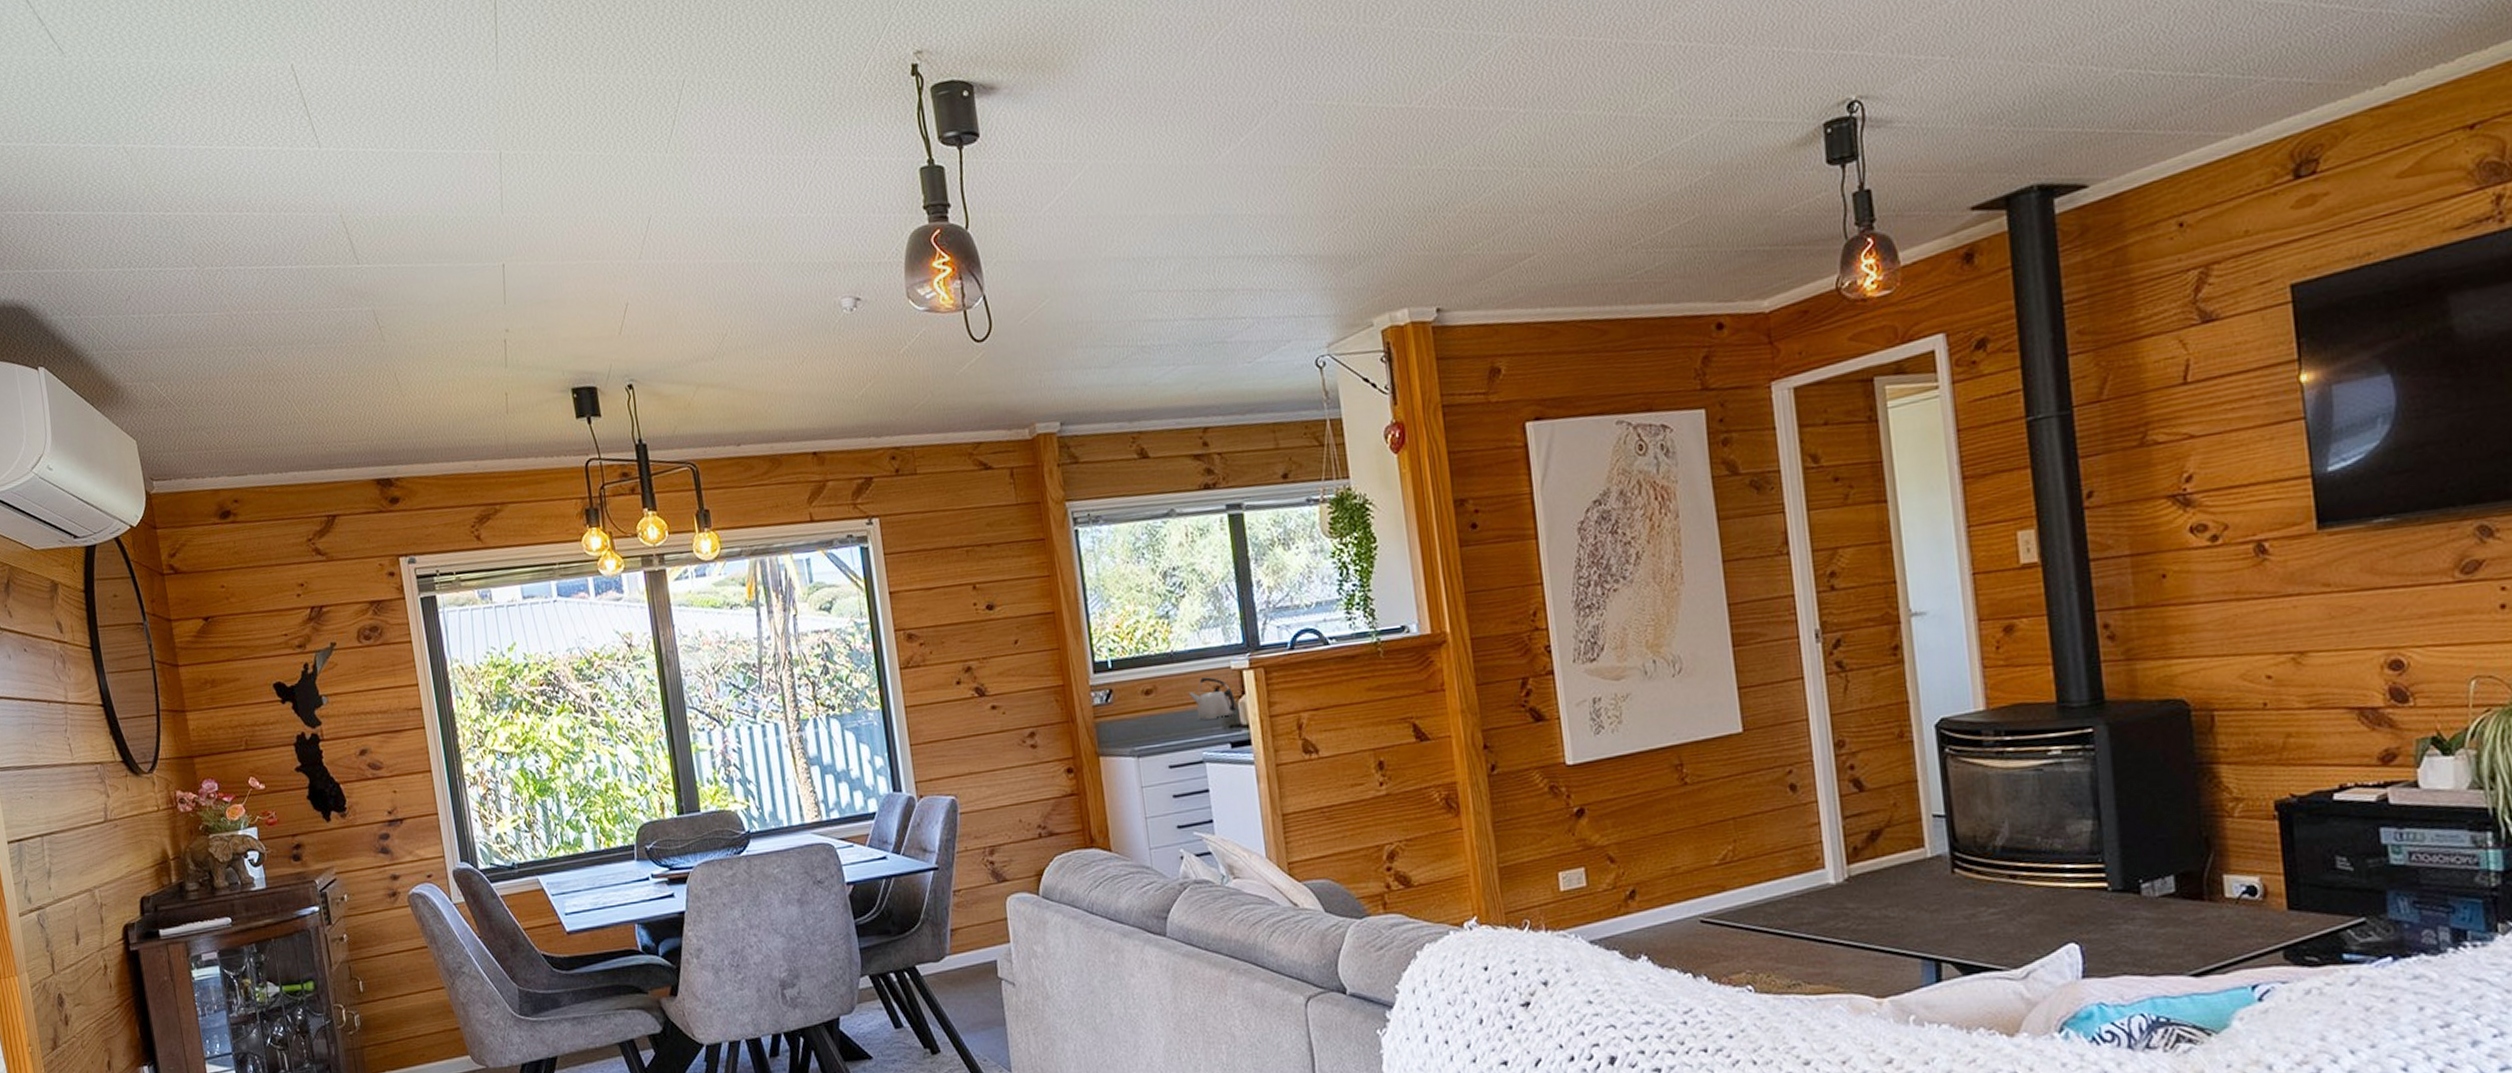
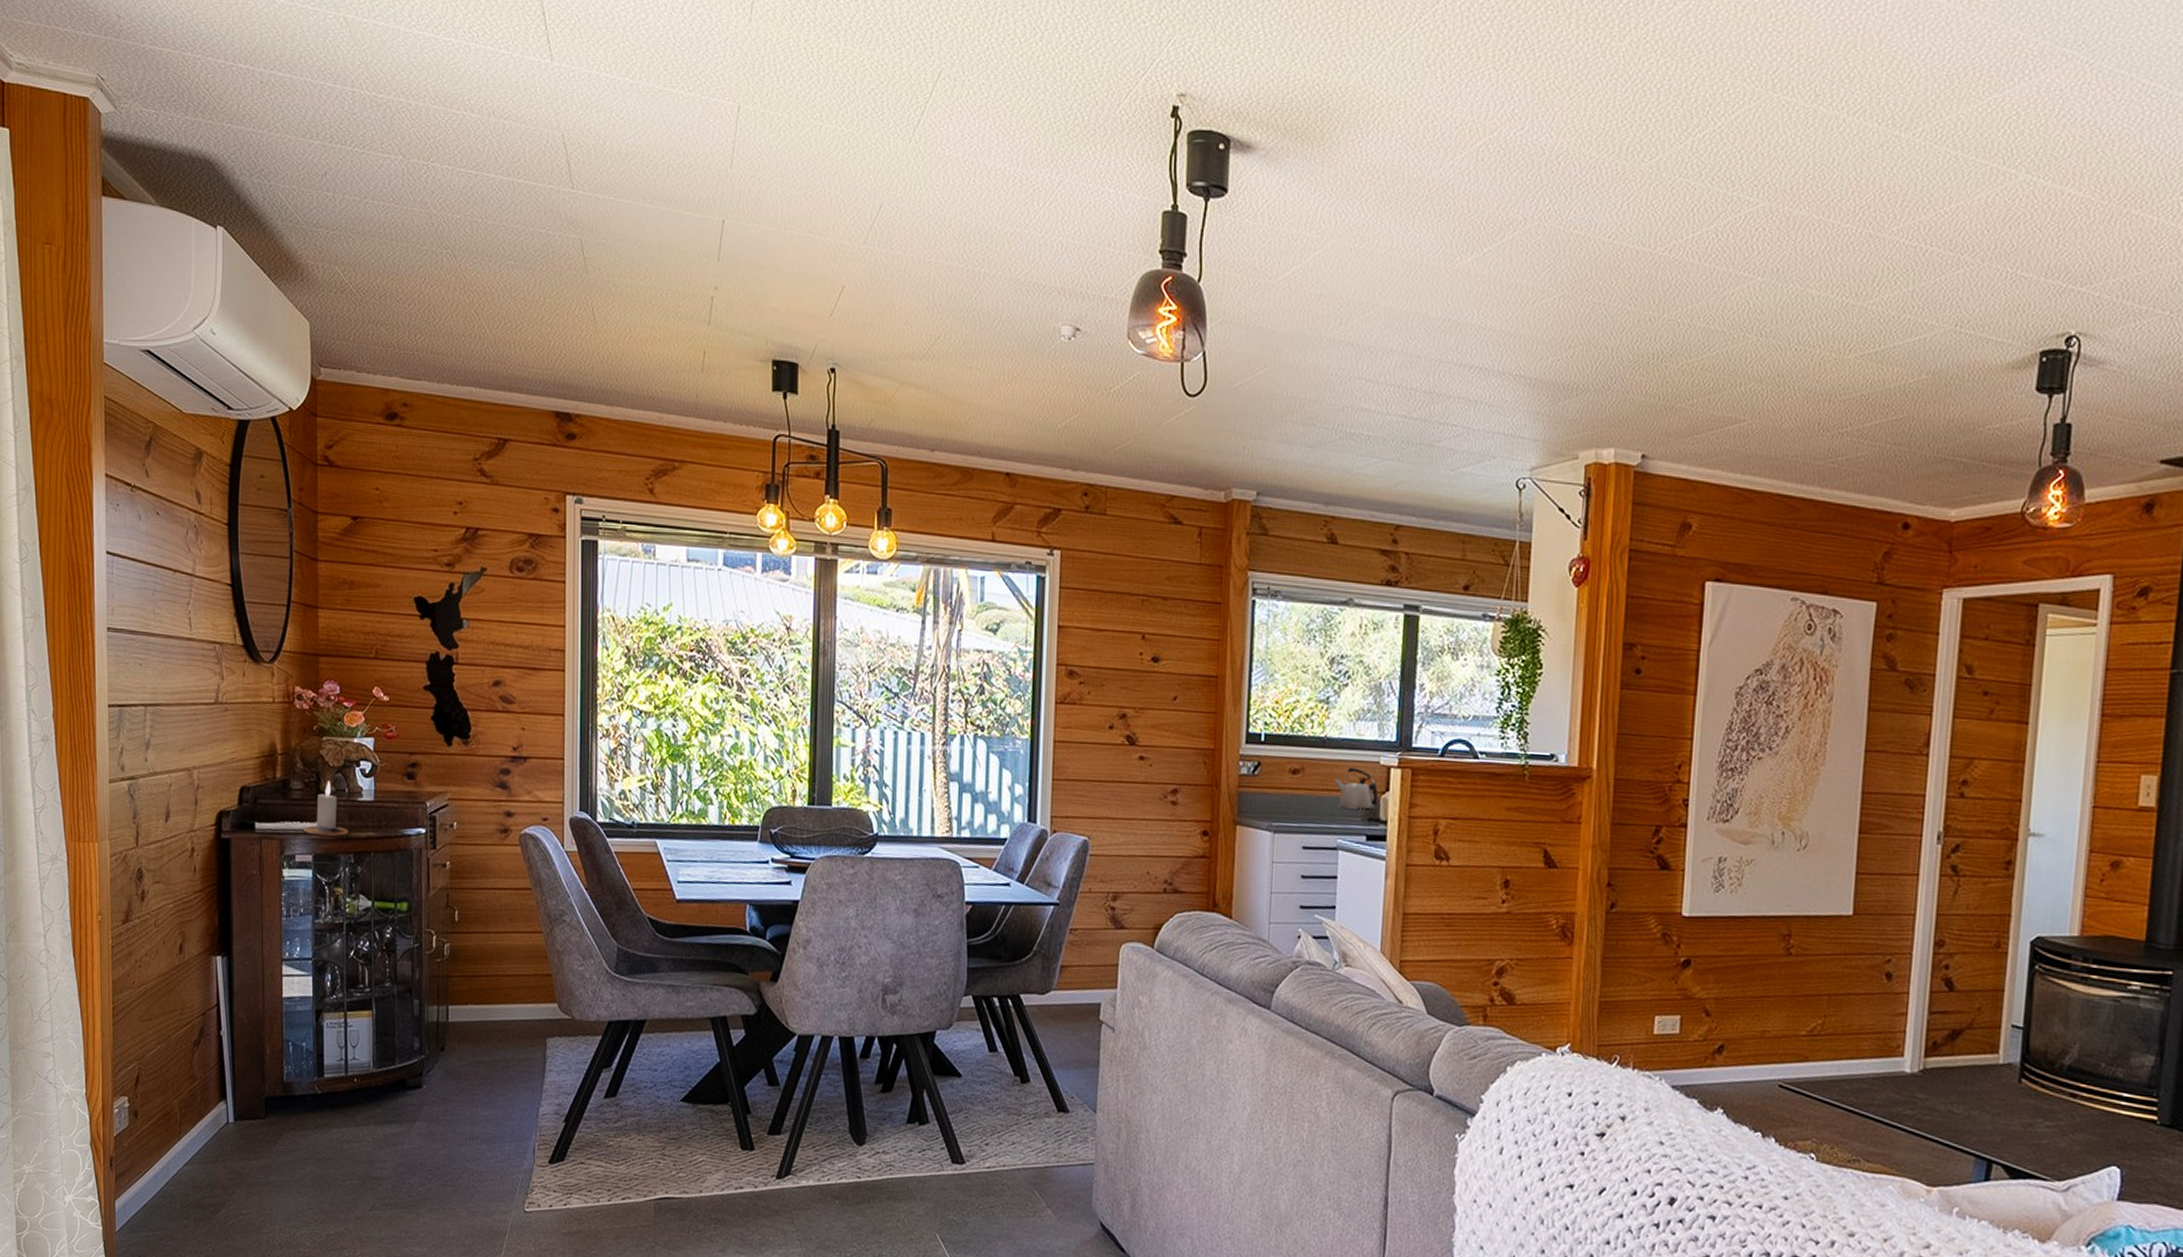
candle: none [204,876,248,933] -> present [303,780,349,837]

